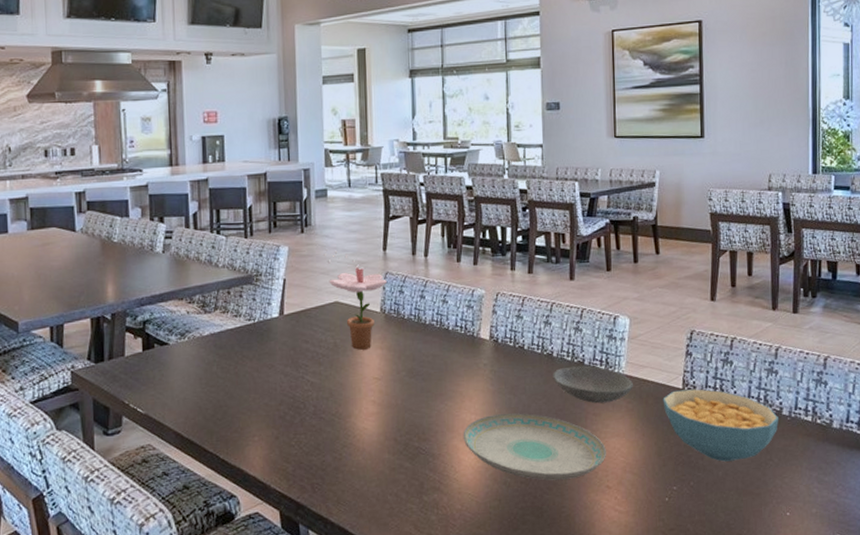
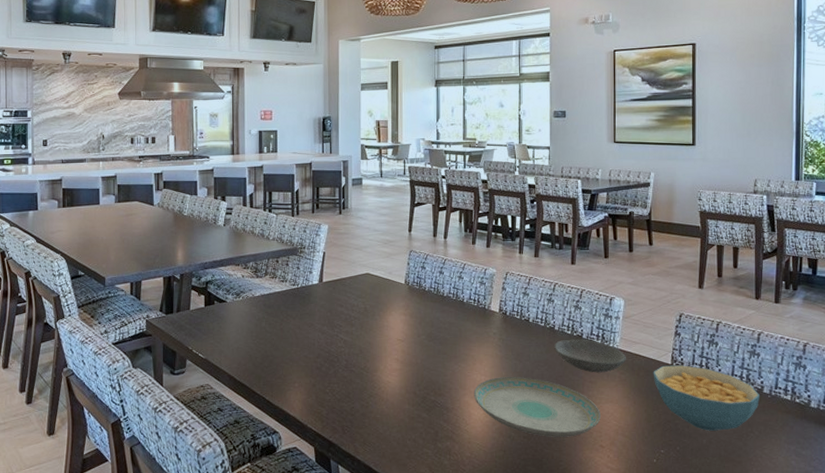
flower: present [315,245,387,350] -> none [351,225,411,315]

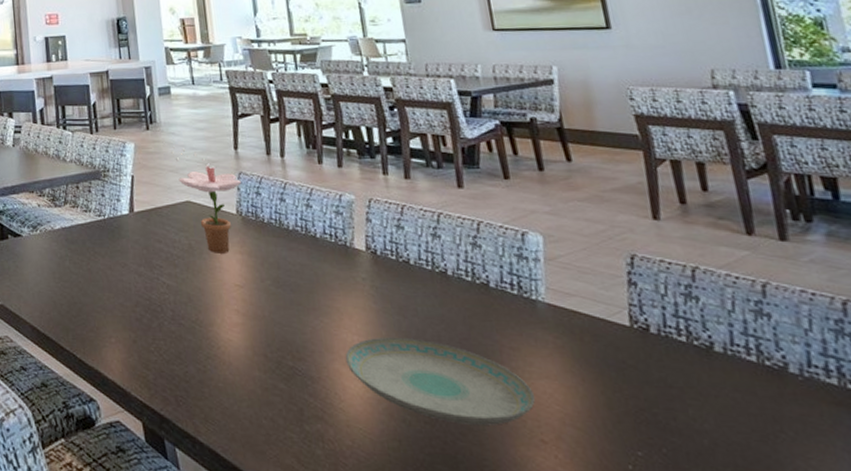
flower: none [351,225,411,315] -> present [162,142,241,253]
bowl: present [554,339,626,373] -> none [450,288,560,336]
cereal bowl: present [653,365,760,431] -> none [603,328,786,427]

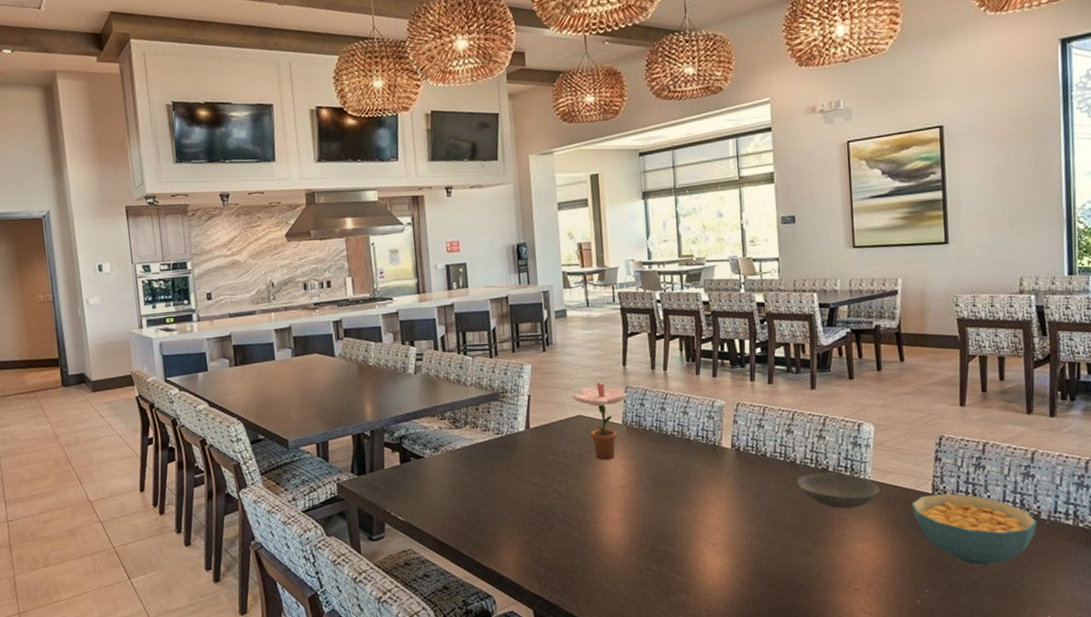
plate: present [345,337,535,425] -> none [708,518,854,583]
bowl: none [450,288,560,336] -> present [796,472,880,509]
cereal bowl: none [603,328,786,427] -> present [911,493,1037,565]

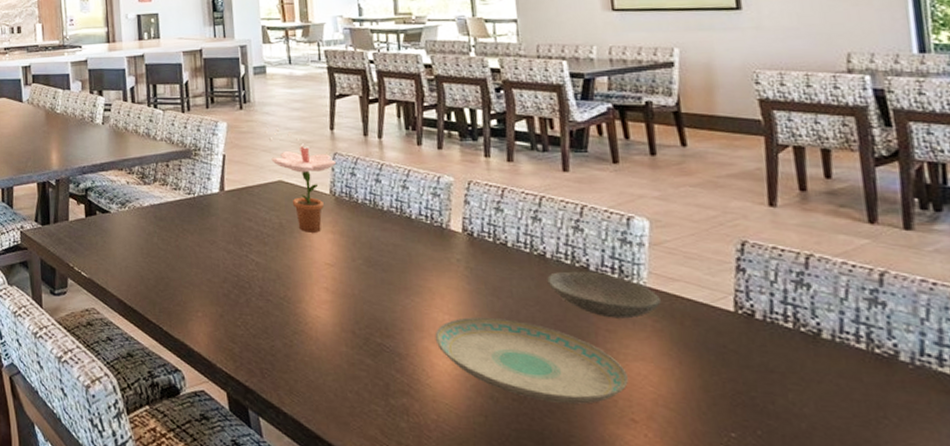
plate: none [708,518,854,583] -> present [434,317,628,404]
cereal bowl: present [911,493,1037,565] -> none [705,313,894,412]

